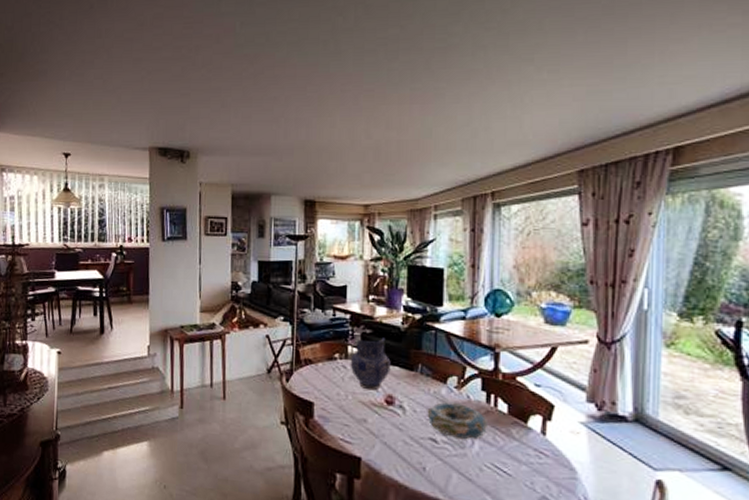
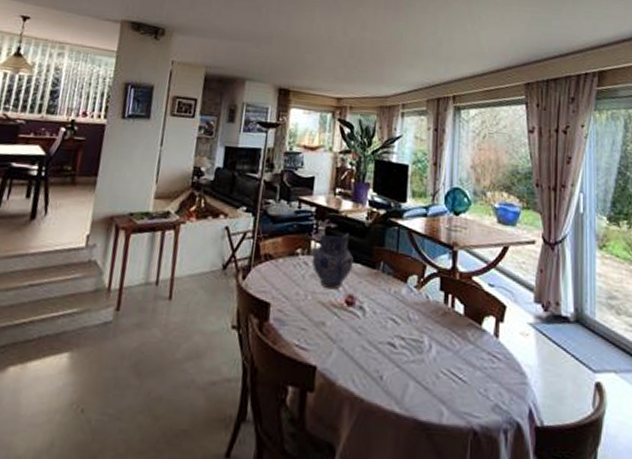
decorative bowl: present [427,402,487,440] -> none [386,302,445,344]

